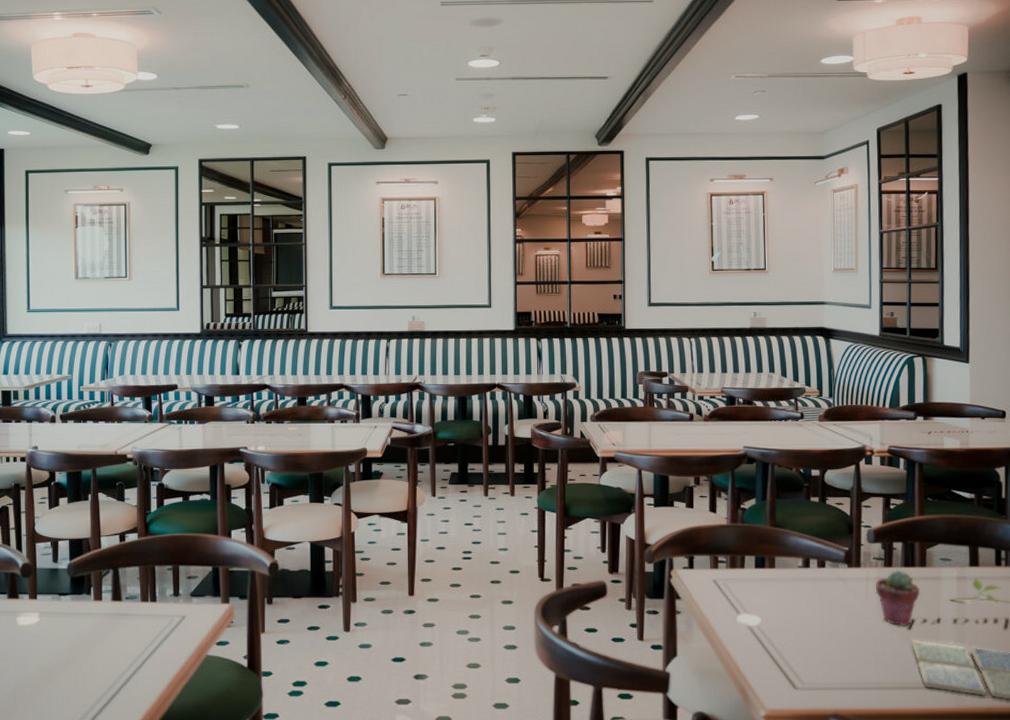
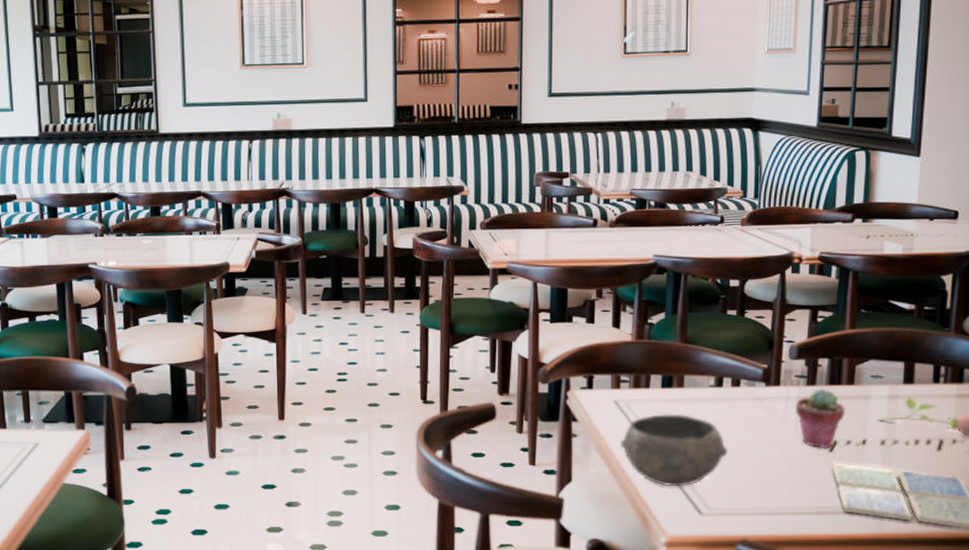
bowl: none [719,592,818,662] -> present [620,414,728,487]

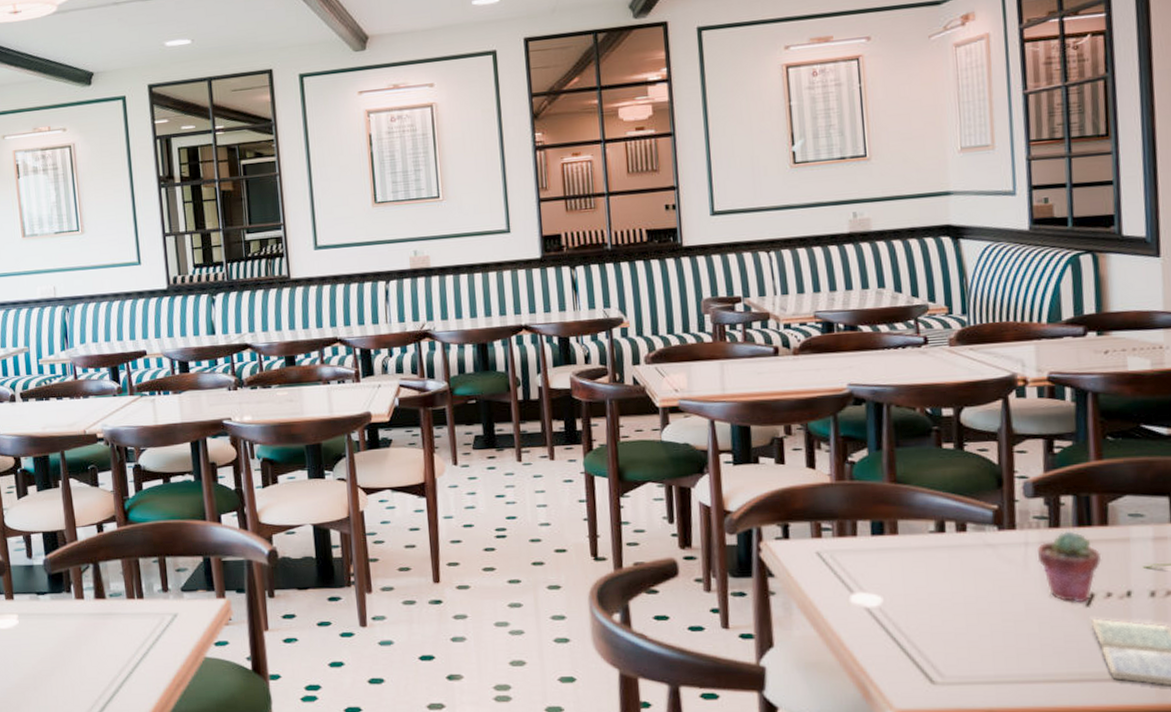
bowl: present [620,414,728,487] -> none [827,565,960,652]

